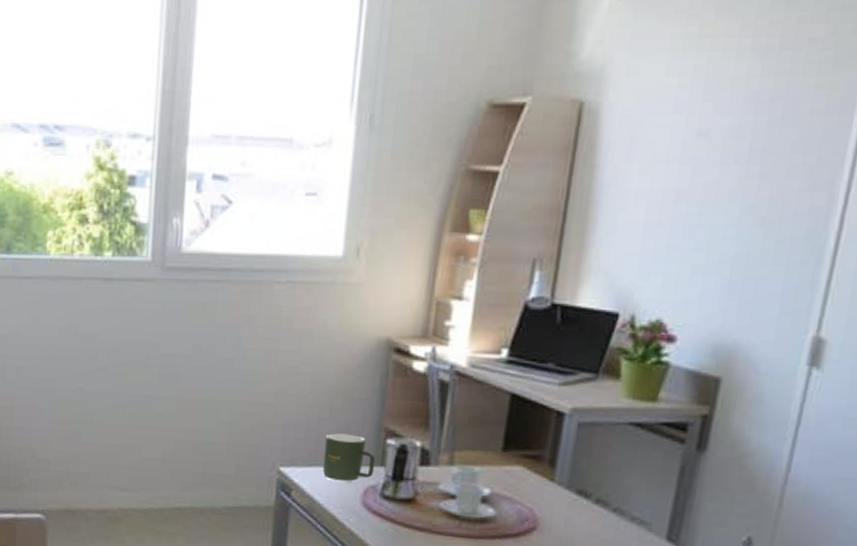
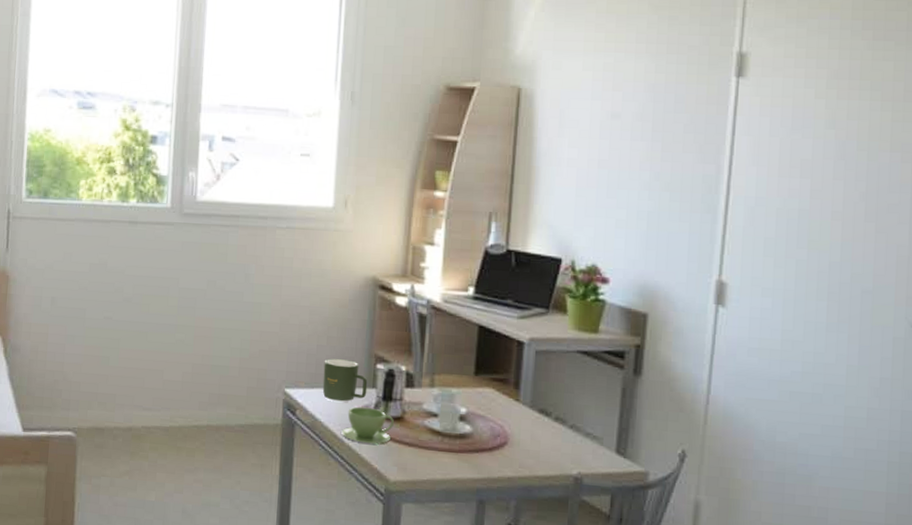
teacup: none [342,487,404,529] -> present [341,406,394,444]

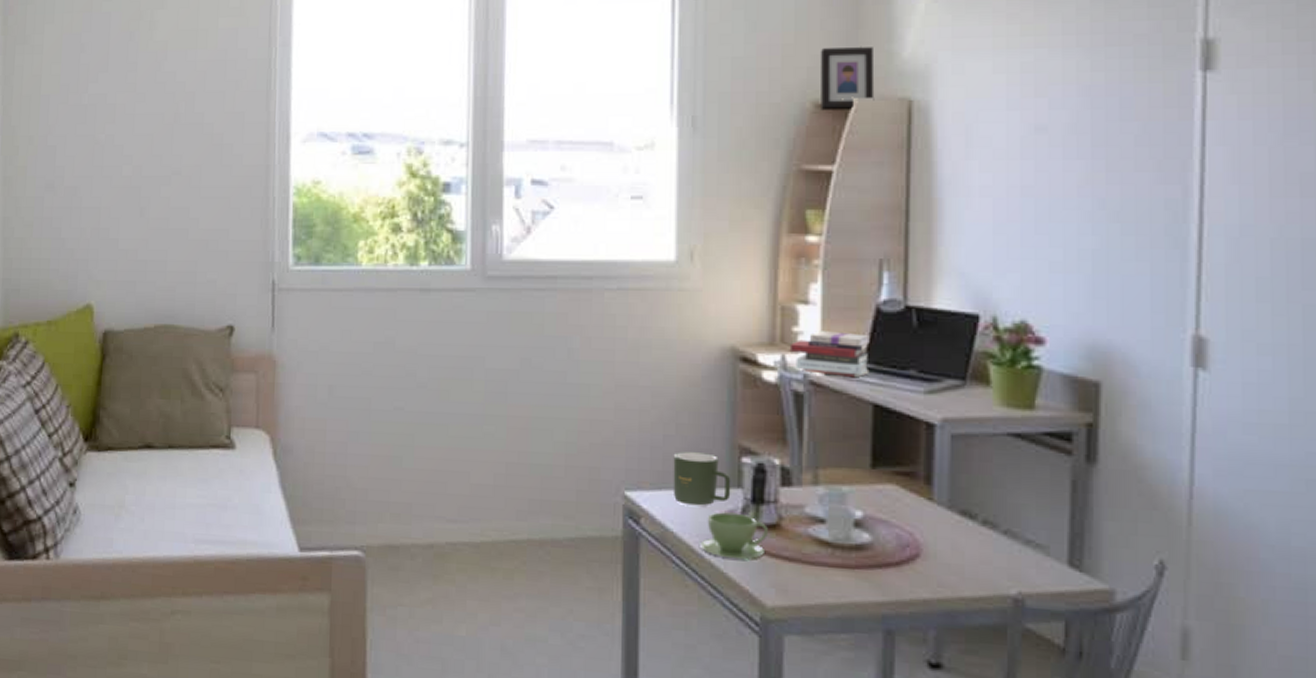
books: none [417,267,479,305] -> present [789,331,870,378]
picture frame: none [451,43,494,94] -> present [820,47,875,111]

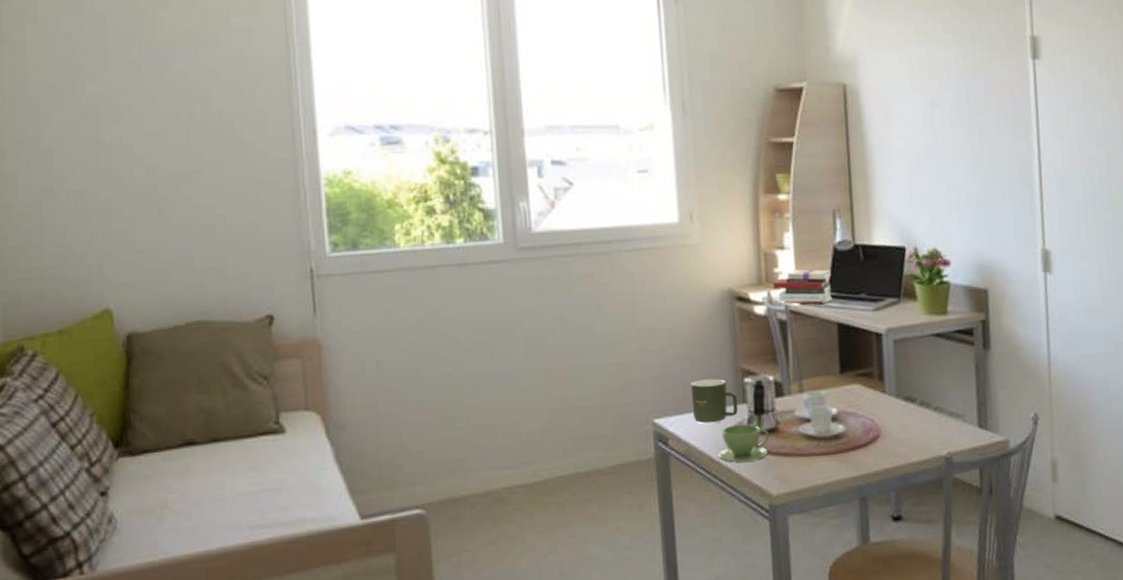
picture frame: present [820,47,875,111] -> none [776,43,819,94]

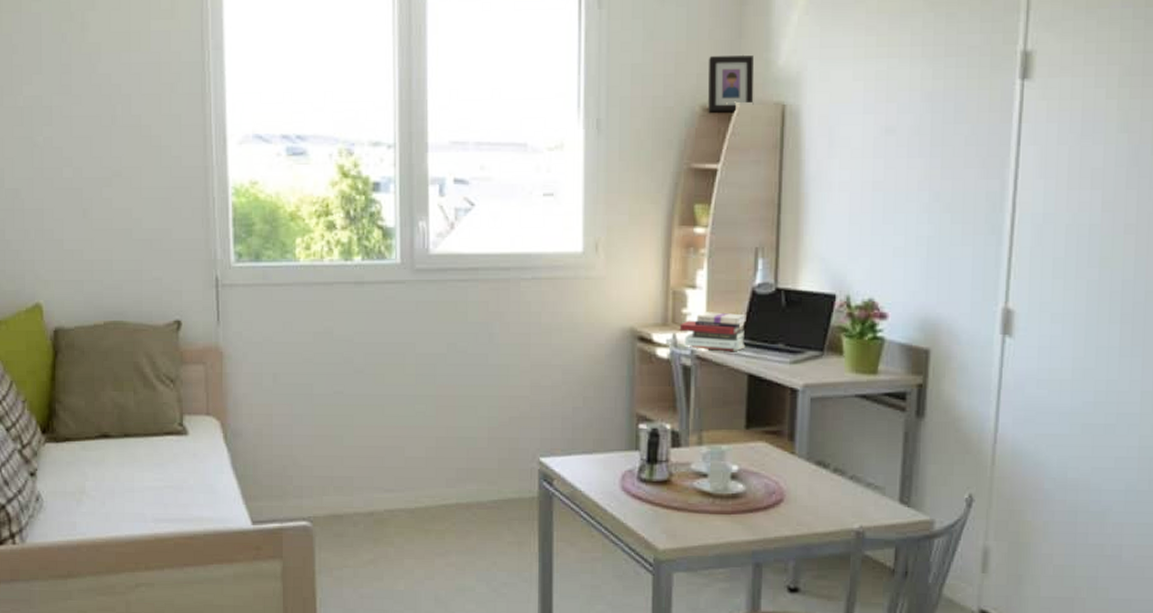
mug: present [690,378,738,424] -> none [581,421,630,469]
teacup: present [718,424,769,462] -> none [604,472,660,511]
picture frame: none [776,43,819,94] -> present [708,55,754,114]

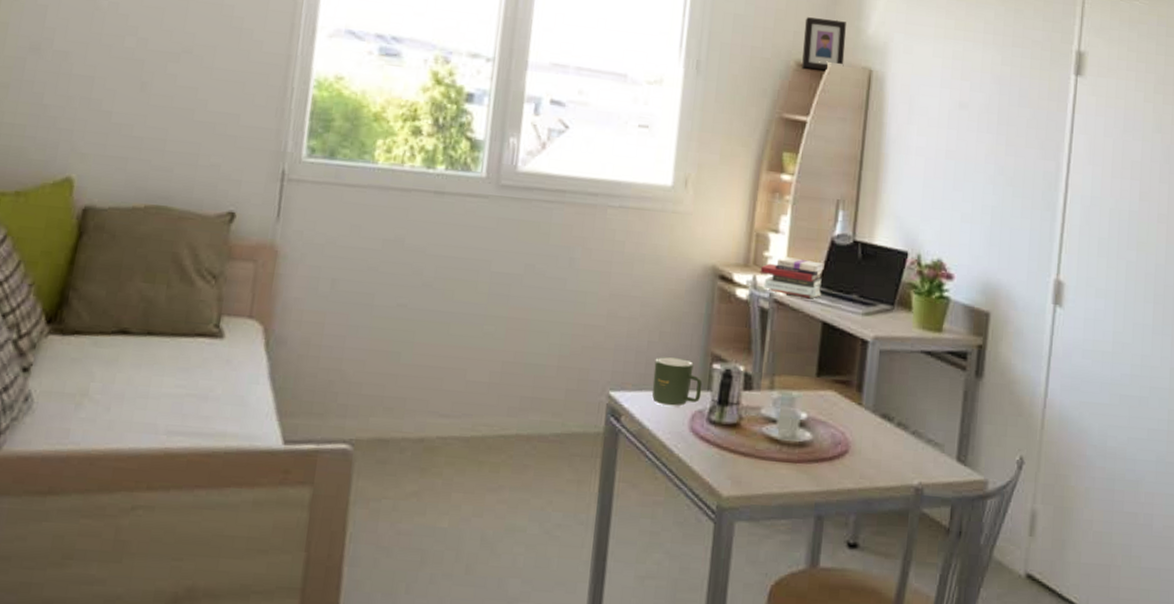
mug: none [581,421,630,469] -> present [652,357,703,408]

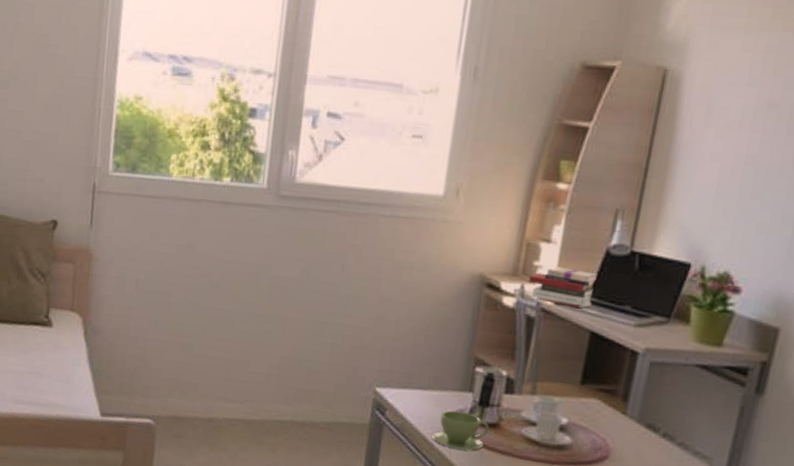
mug: present [652,357,703,408] -> none [415,358,465,406]
teacup: none [671,412,730,455] -> present [432,410,489,450]
picture frame: present [802,17,846,72] -> none [587,14,642,74]

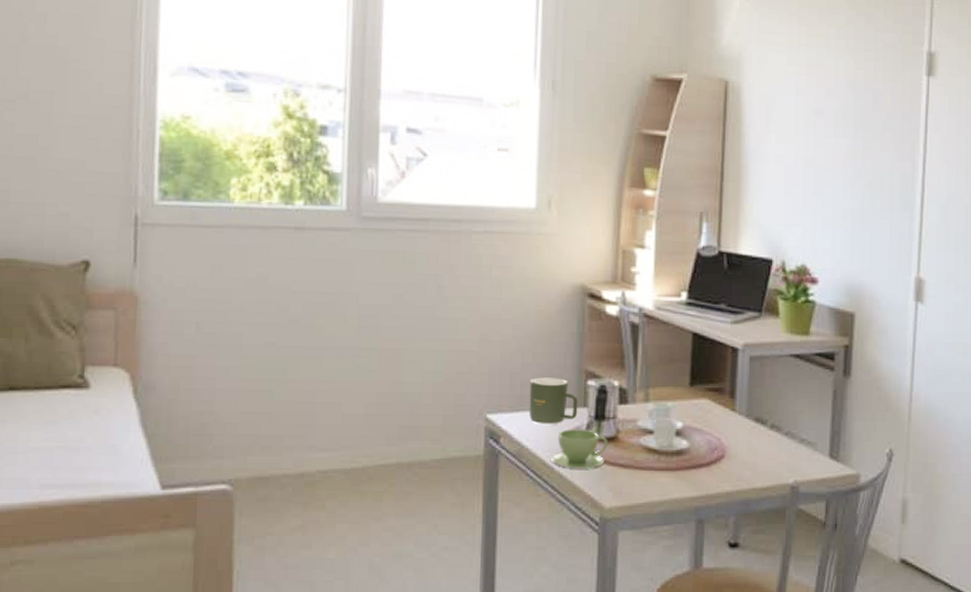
mug: none [415,358,465,406] -> present [529,377,578,426]
books: present [528,266,597,309] -> none [628,271,691,311]

